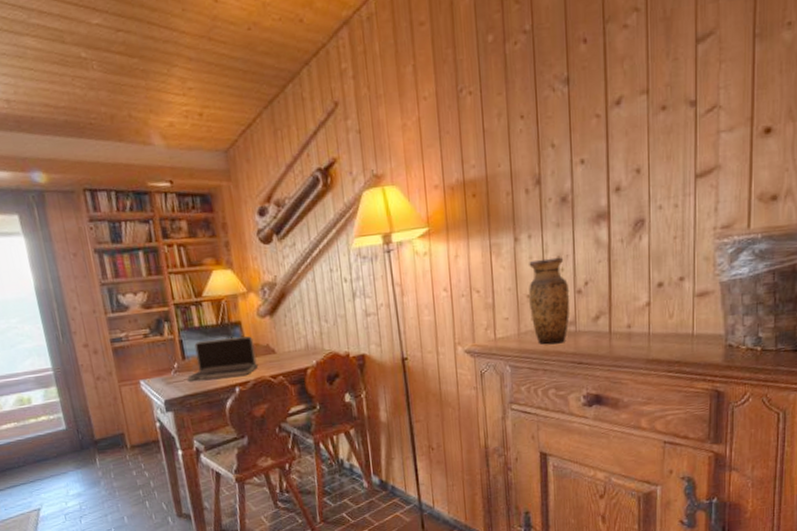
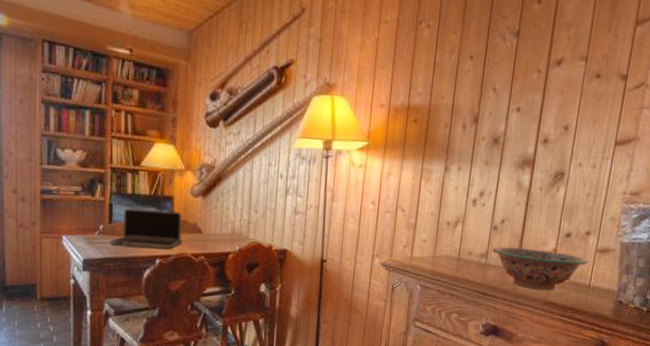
vase: present [529,257,570,345] -> none [447,191,487,273]
decorative bowl: none [579,304,689,349] -> present [491,246,590,291]

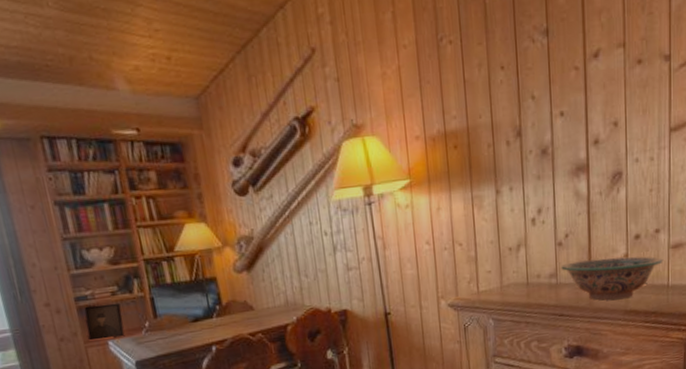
picture frame: none [46,200,81,233] -> present [84,302,125,340]
laptop: present [110,208,183,250] -> none [160,292,236,342]

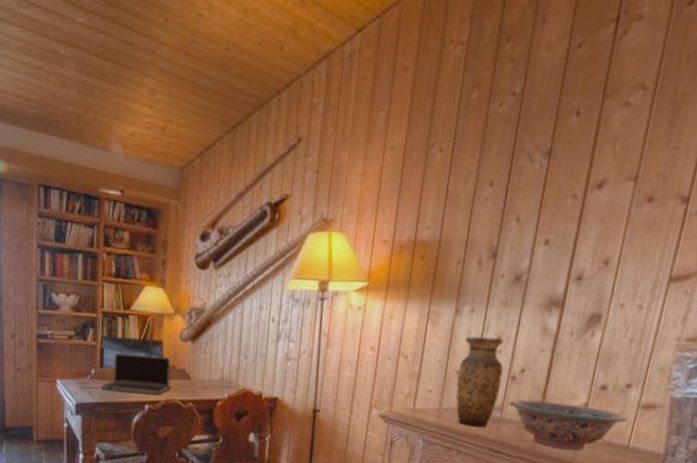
picture frame: present [84,302,125,340] -> none [41,344,74,377]
books: none [140,193,180,222] -> present [111,252,142,281]
laptop: none [160,292,236,342] -> present [101,353,171,396]
vase: none [510,209,551,298] -> present [456,336,504,428]

